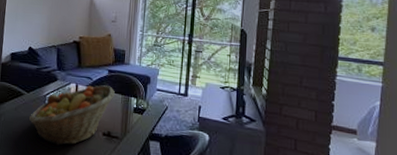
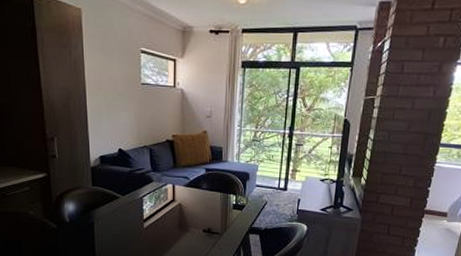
fruit basket: present [28,85,115,146] -> none [127,184,213,244]

